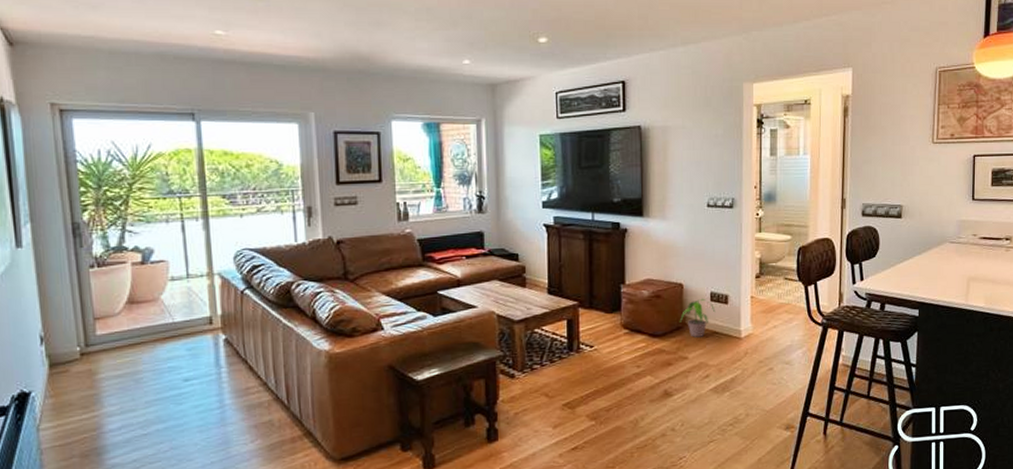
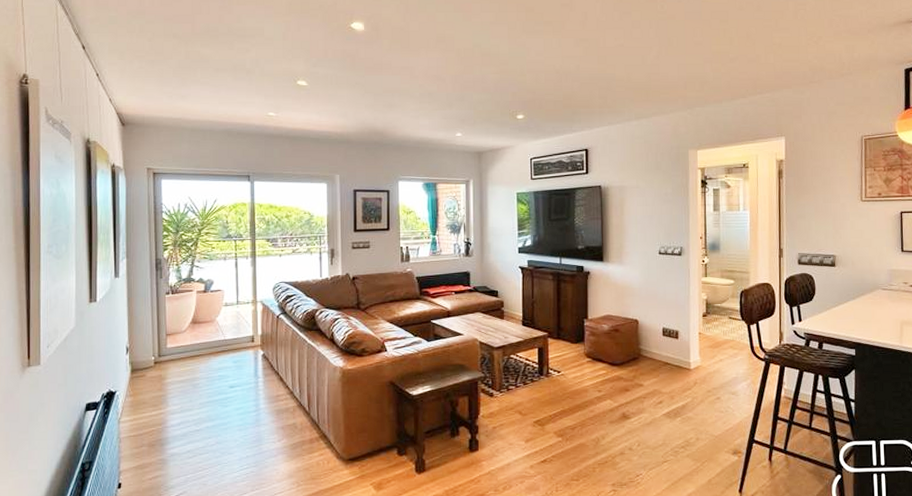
potted plant: present [680,298,716,337] -> none [636,333,668,367]

